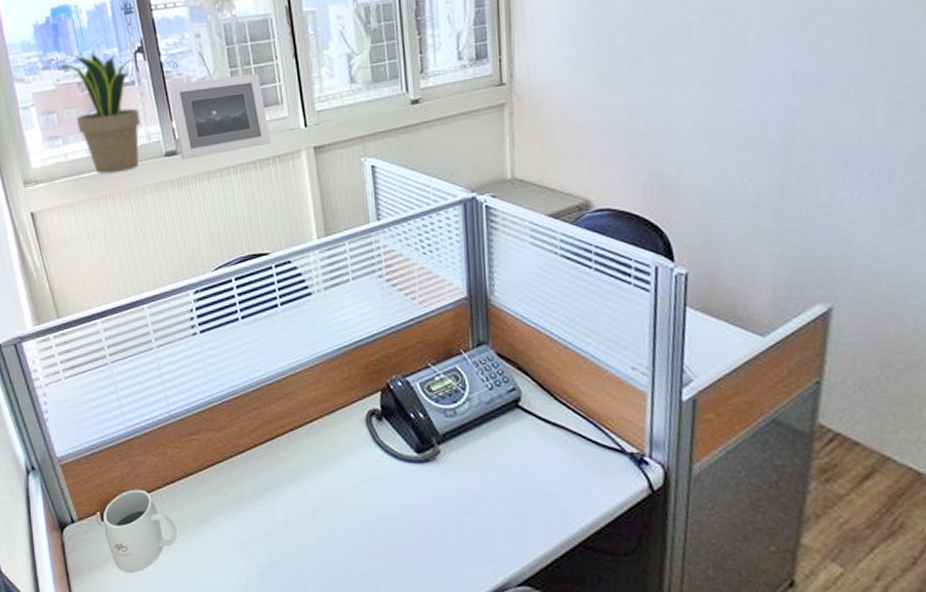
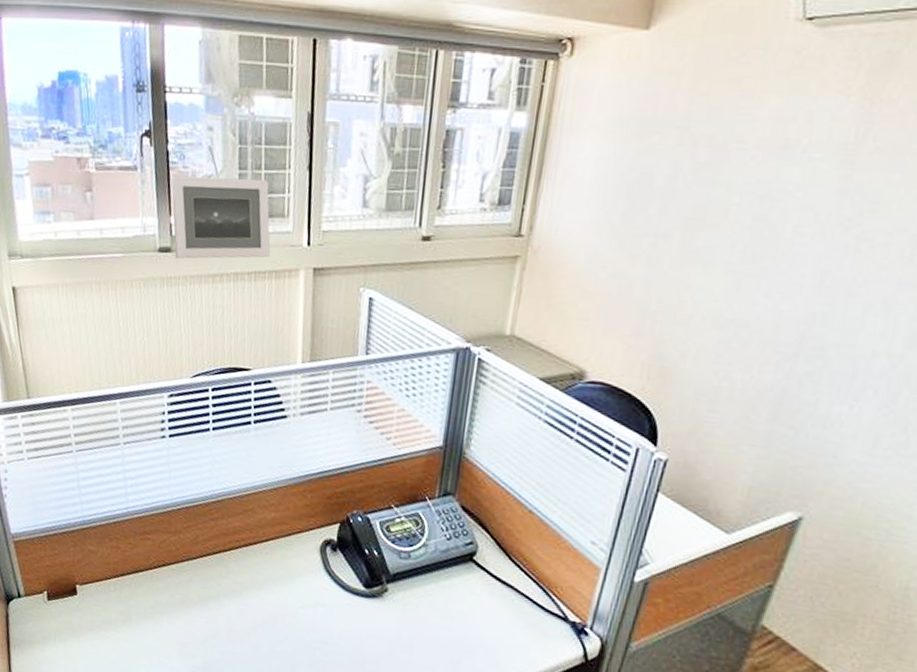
potted plant: present [59,52,141,174] -> none [59,128,140,261]
mug: present [103,489,177,573] -> none [49,575,120,653]

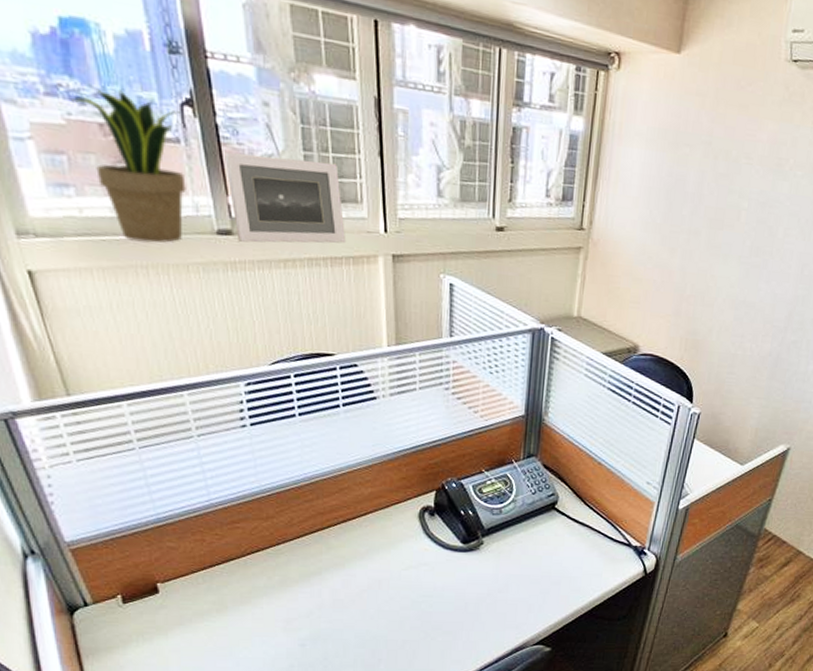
potted plant: none [59,128,140,261] -> present [70,90,186,244]

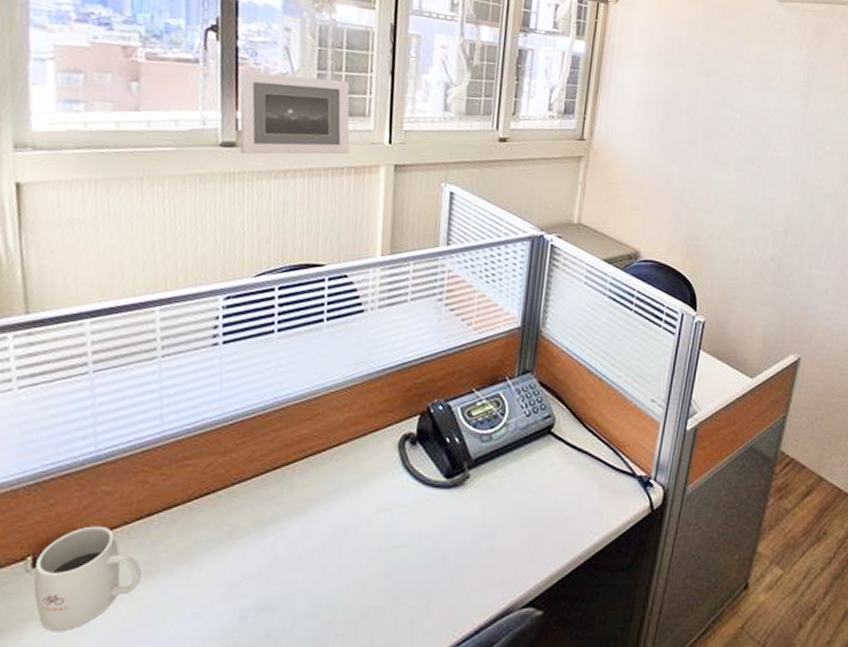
potted plant: present [70,90,186,244] -> none [99,17,204,156]
mug: none [125,573,213,651] -> present [33,525,142,632]

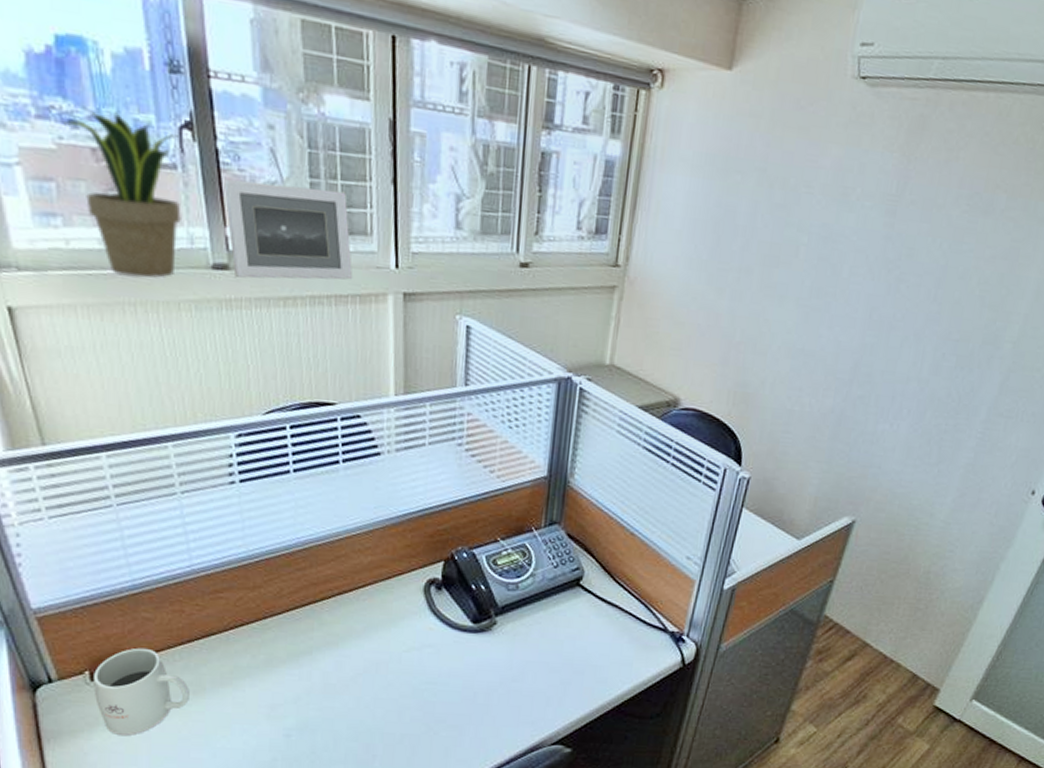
potted plant: none [99,17,204,156] -> present [62,112,181,279]

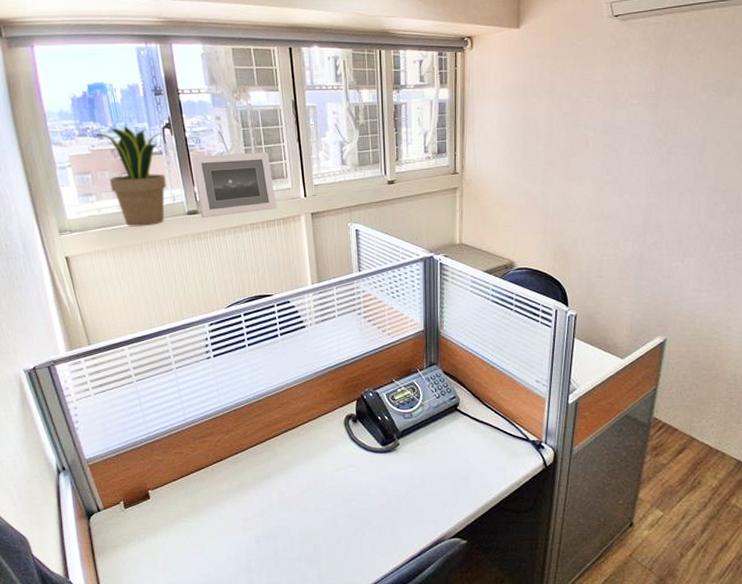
mug: present [93,647,190,737] -> none [126,482,189,549]

